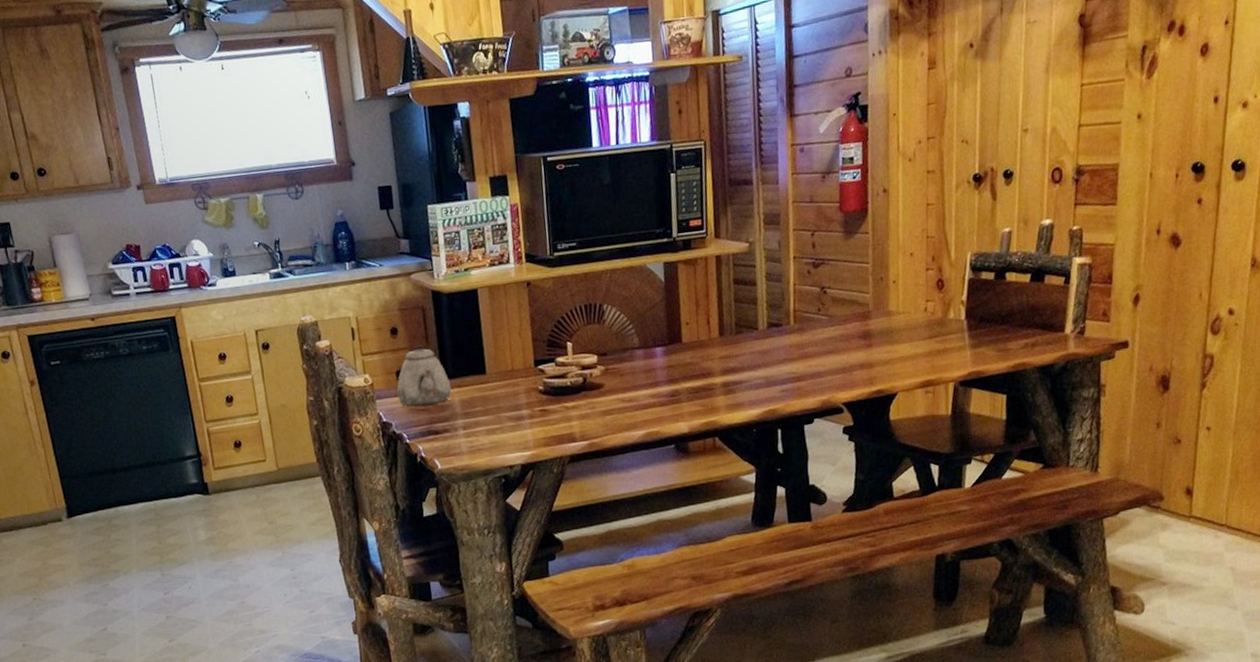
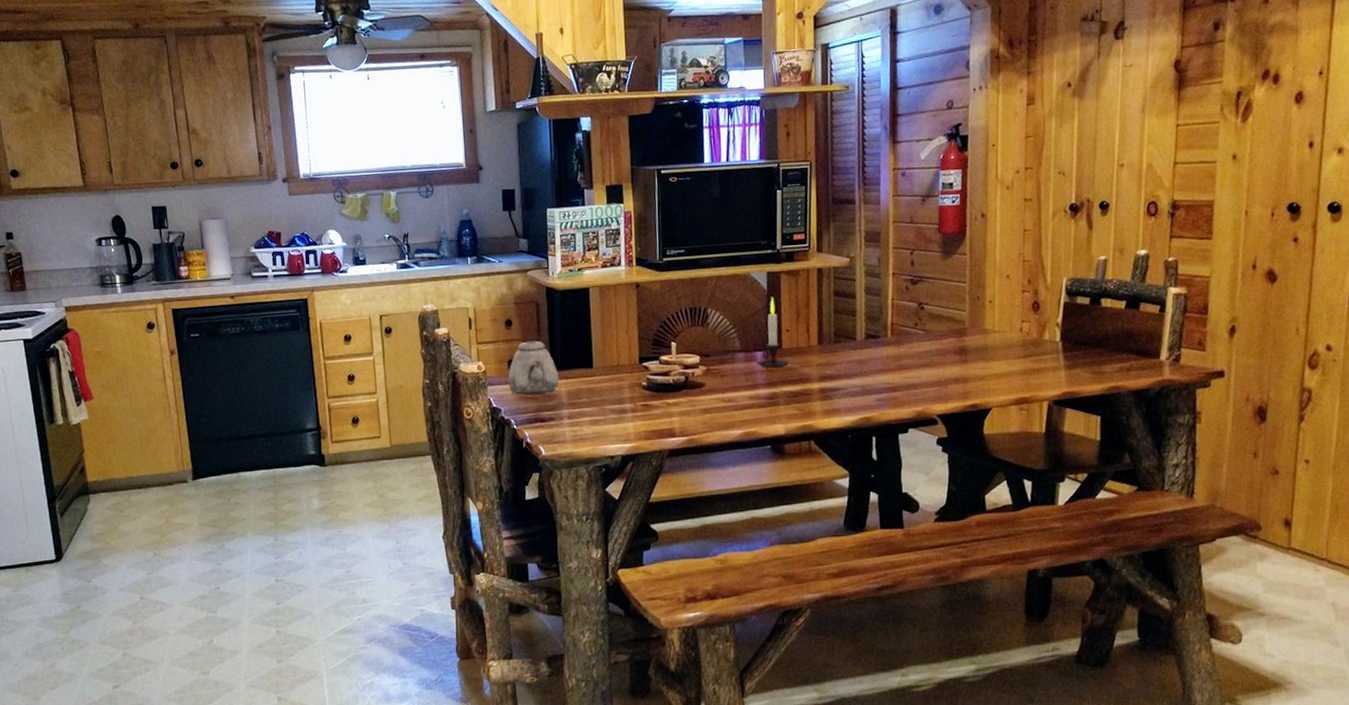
candle: none [656,288,692,364] -> present [756,296,791,368]

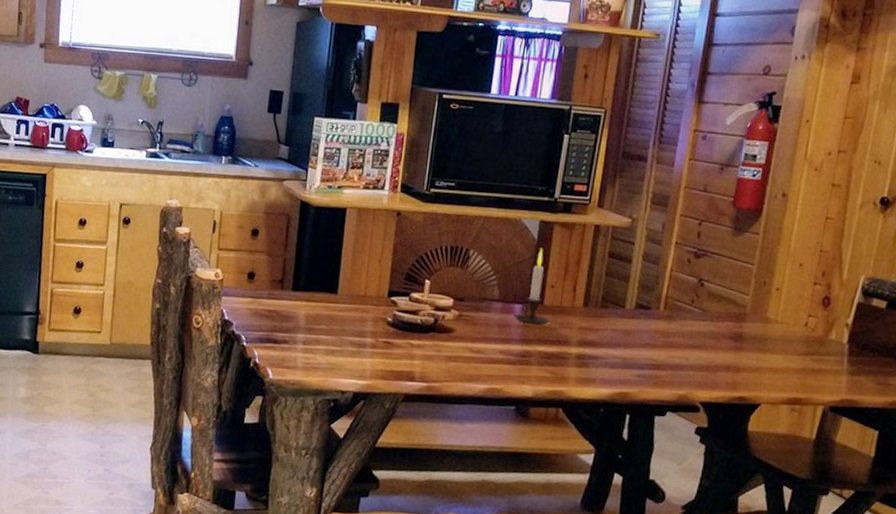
teapot: present [507,337,559,394] -> none [244,251,300,313]

